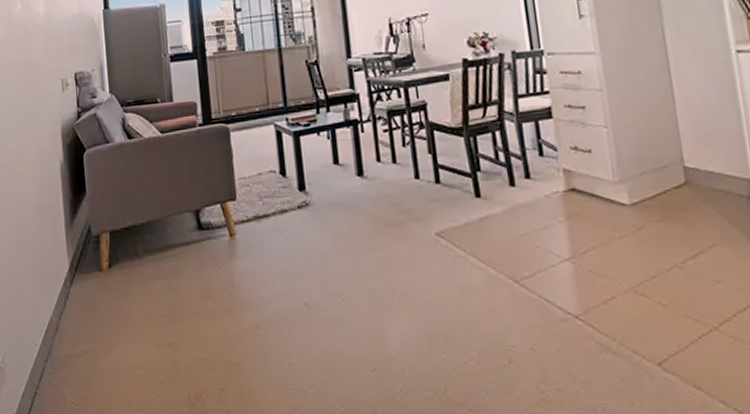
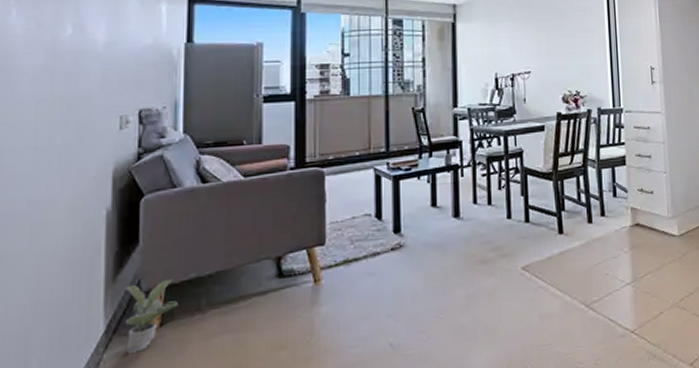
potted plant: none [80,225,120,289] -> present [124,279,178,354]

